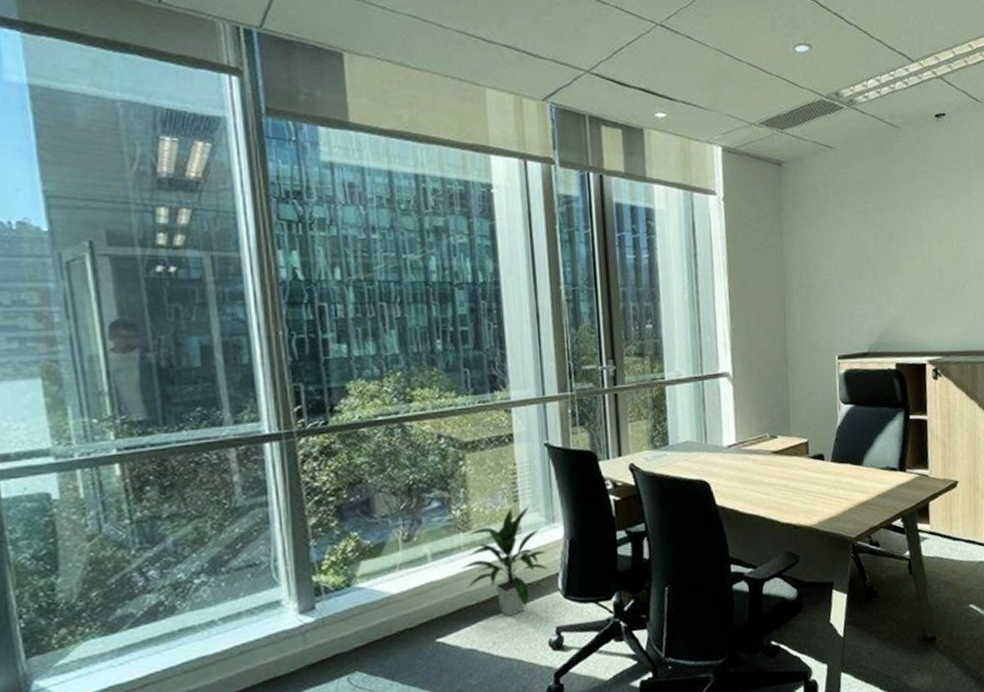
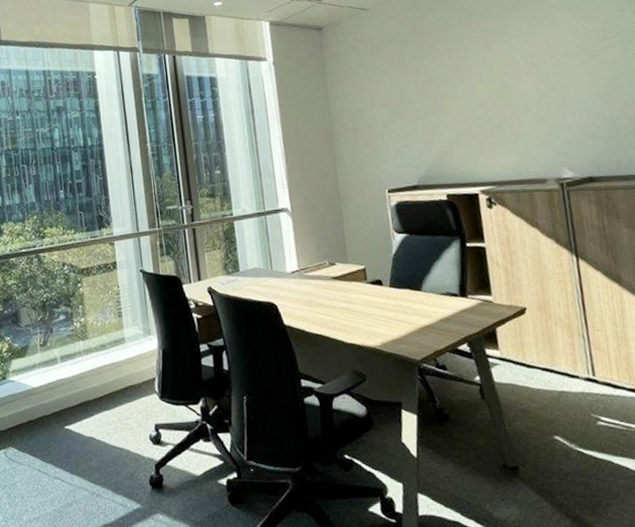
indoor plant: present [459,506,548,617] -> none [80,321,146,412]

